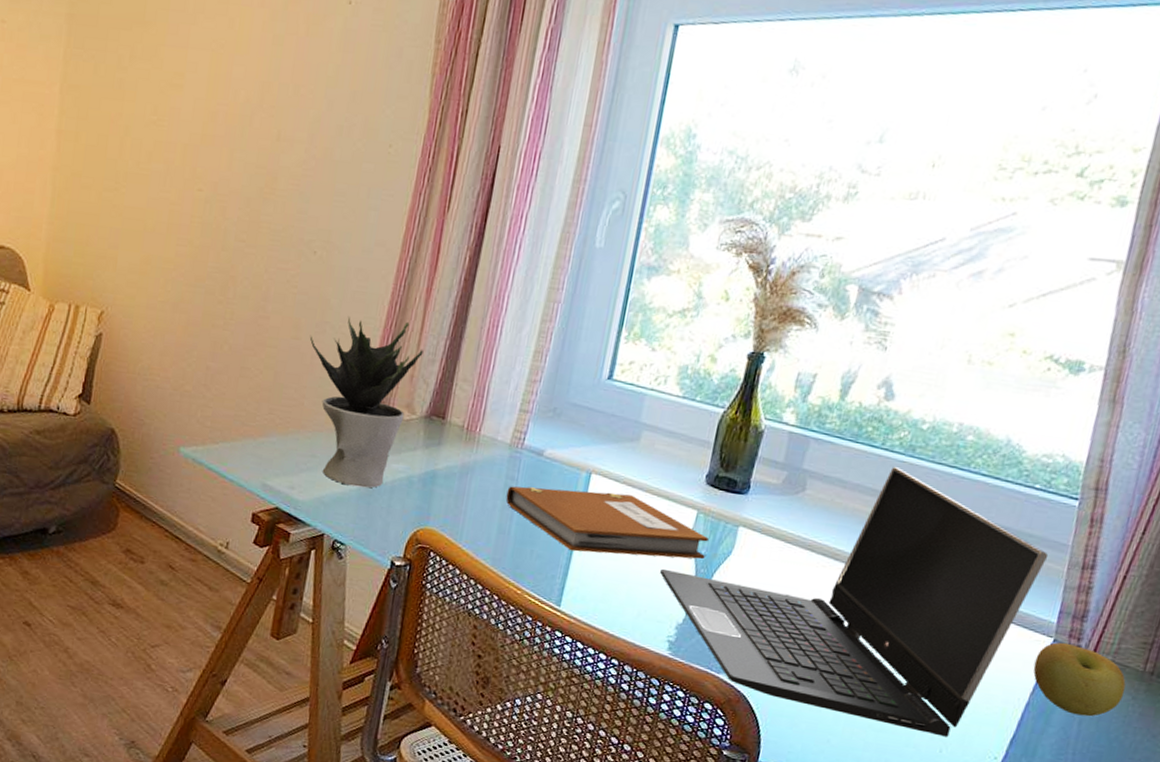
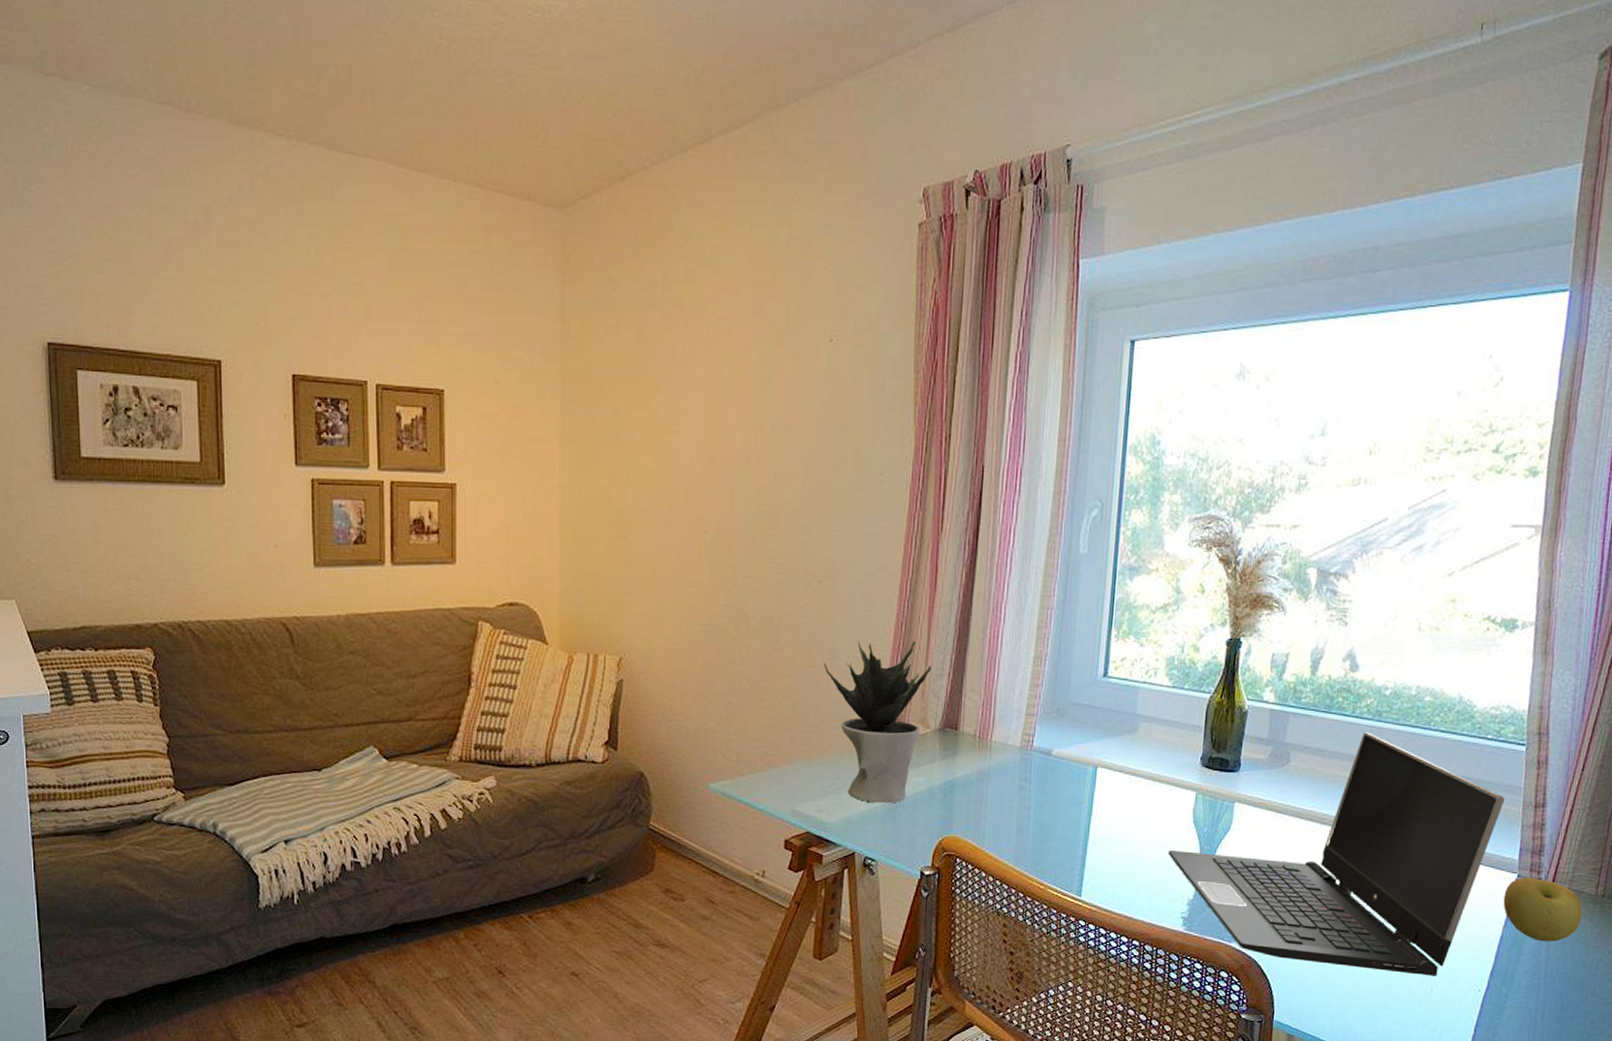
notebook: present [505,486,709,559] -> none [1021,783,1209,843]

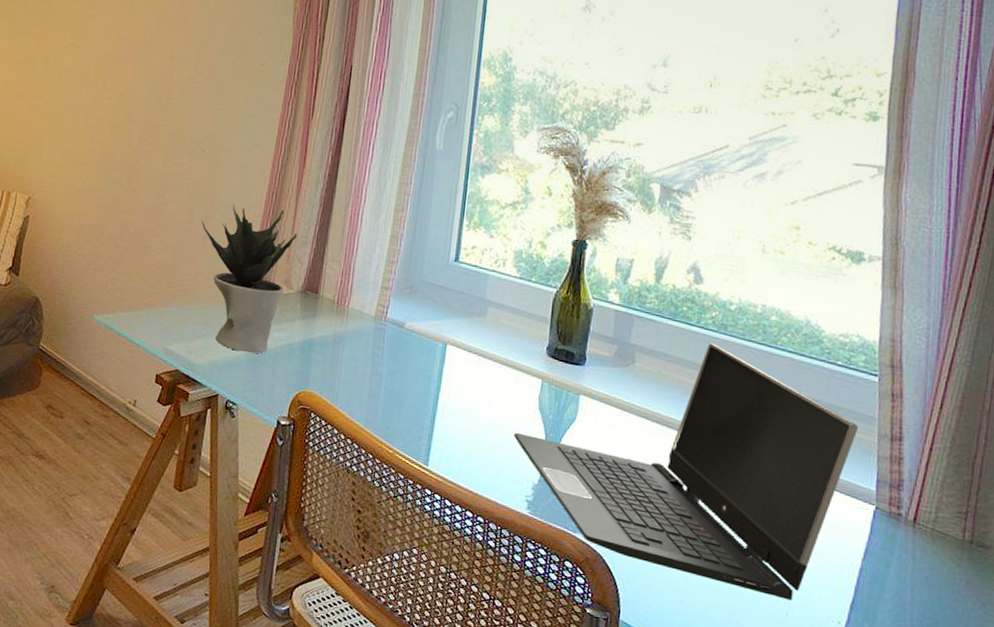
apple: present [1503,876,1583,942] -> none [861,509,949,584]

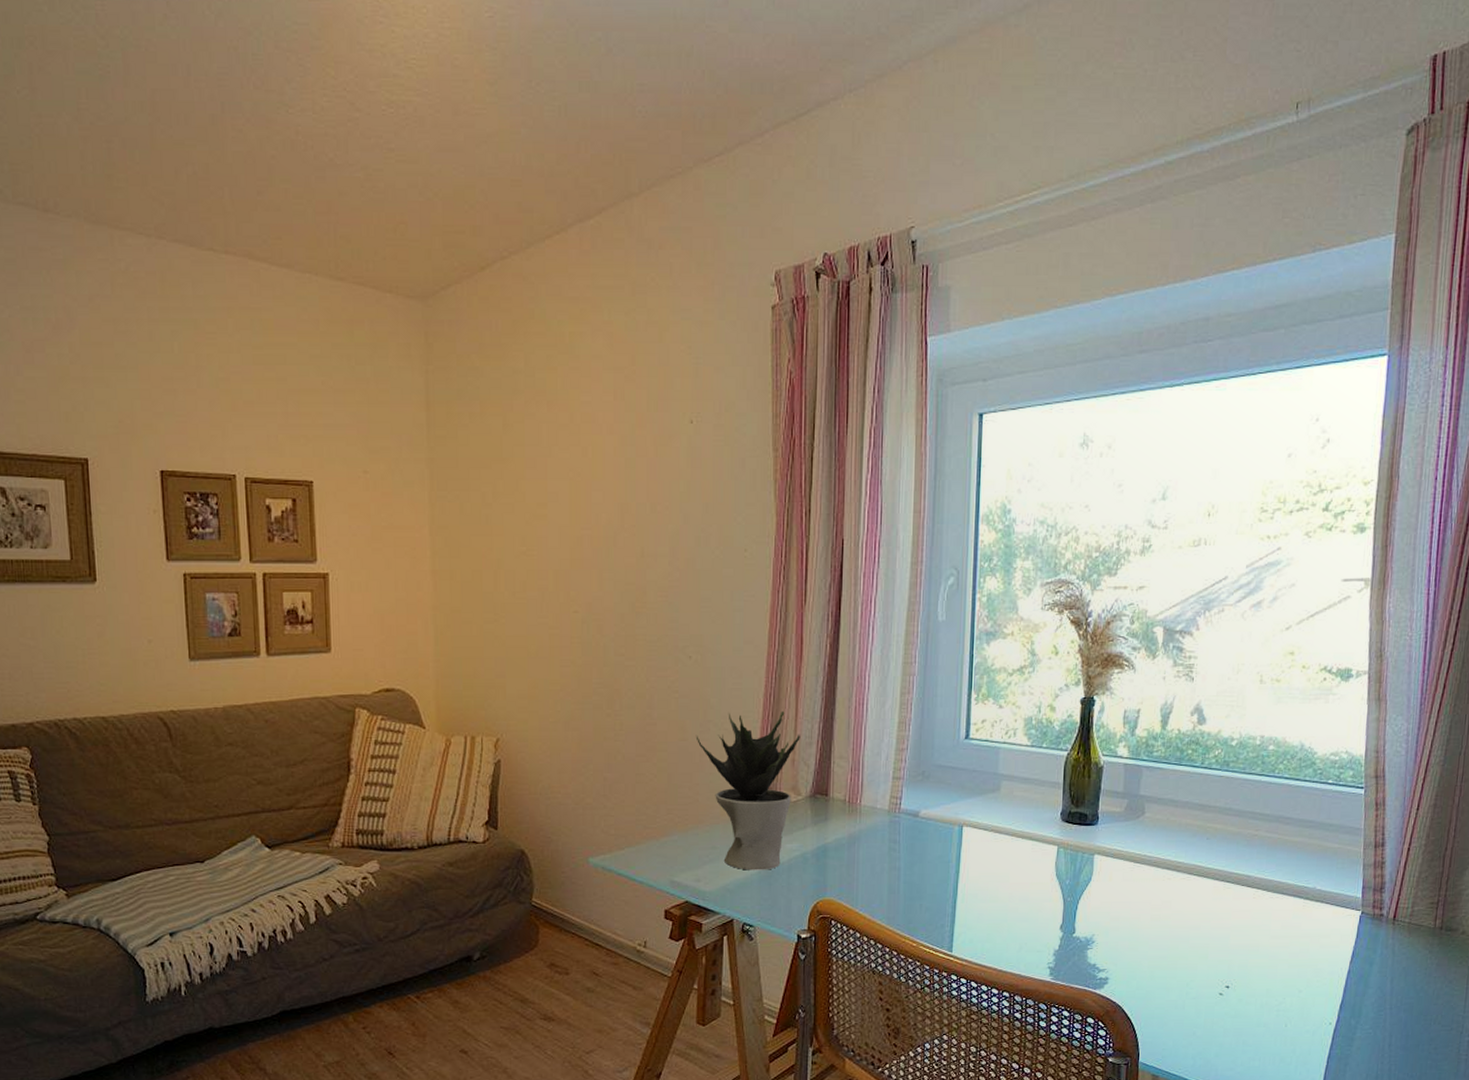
laptop computer: present [514,343,859,601] -> none [1034,782,1347,1013]

